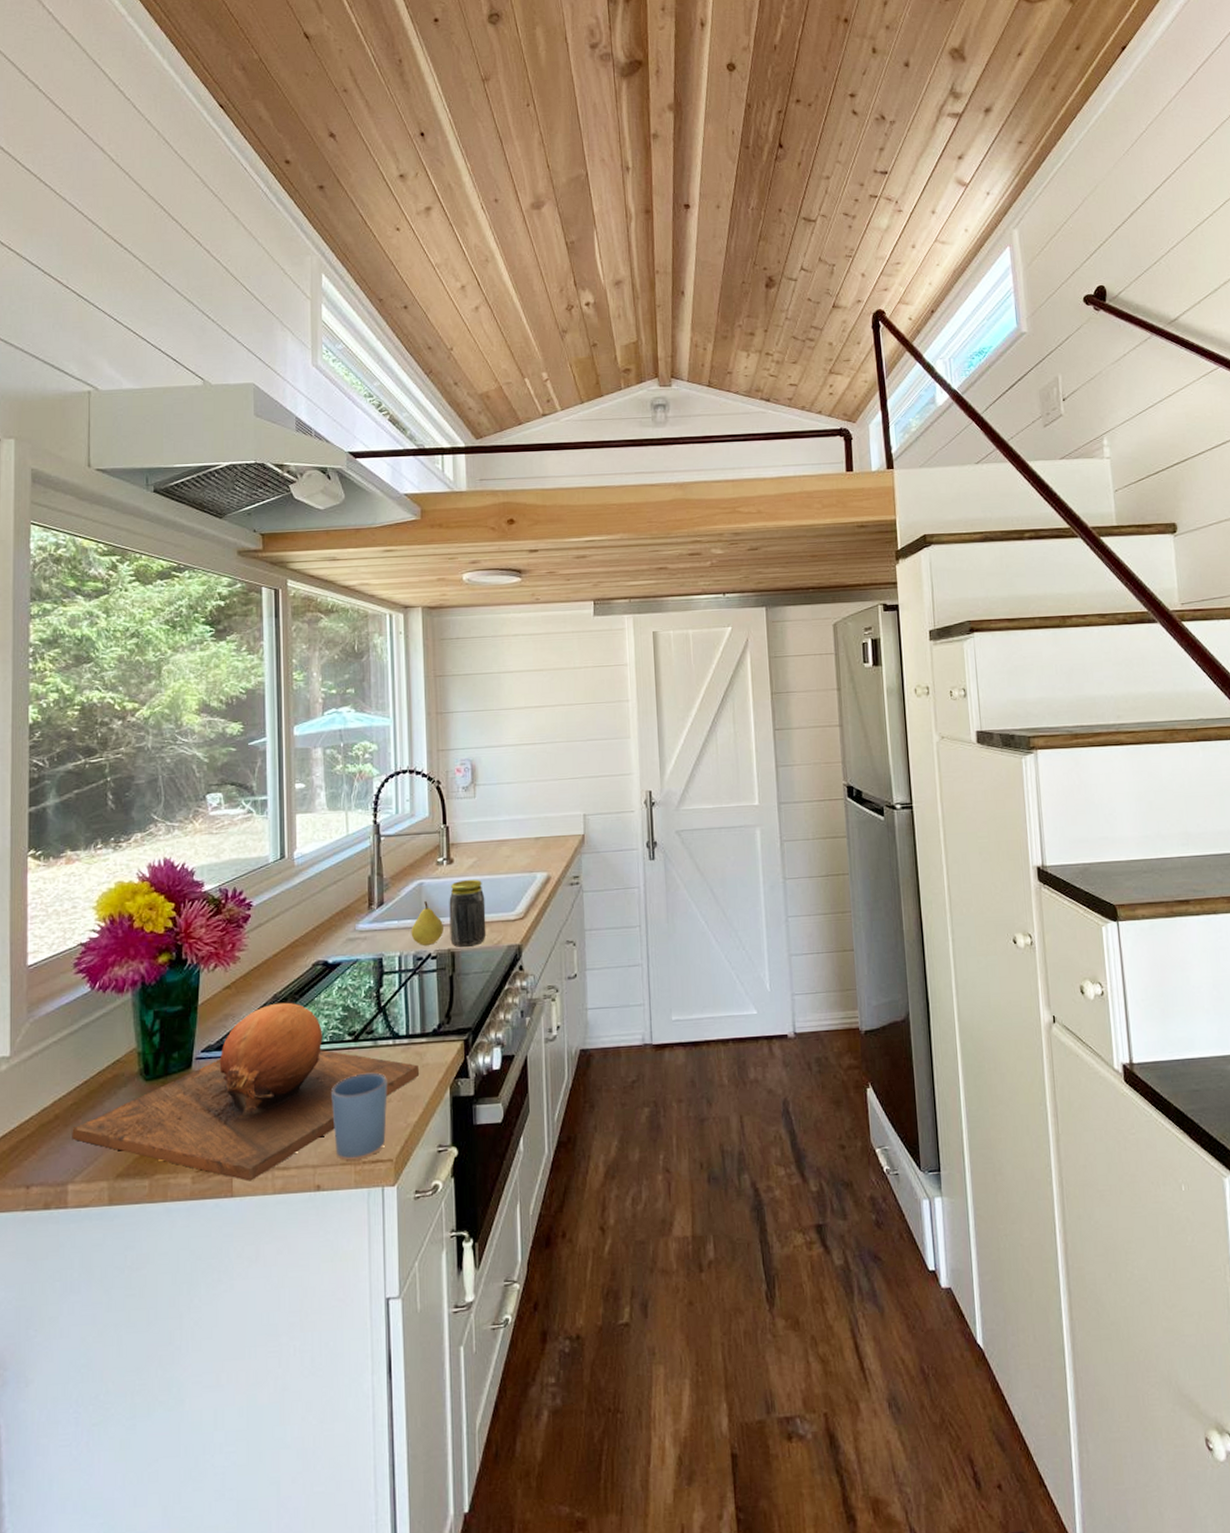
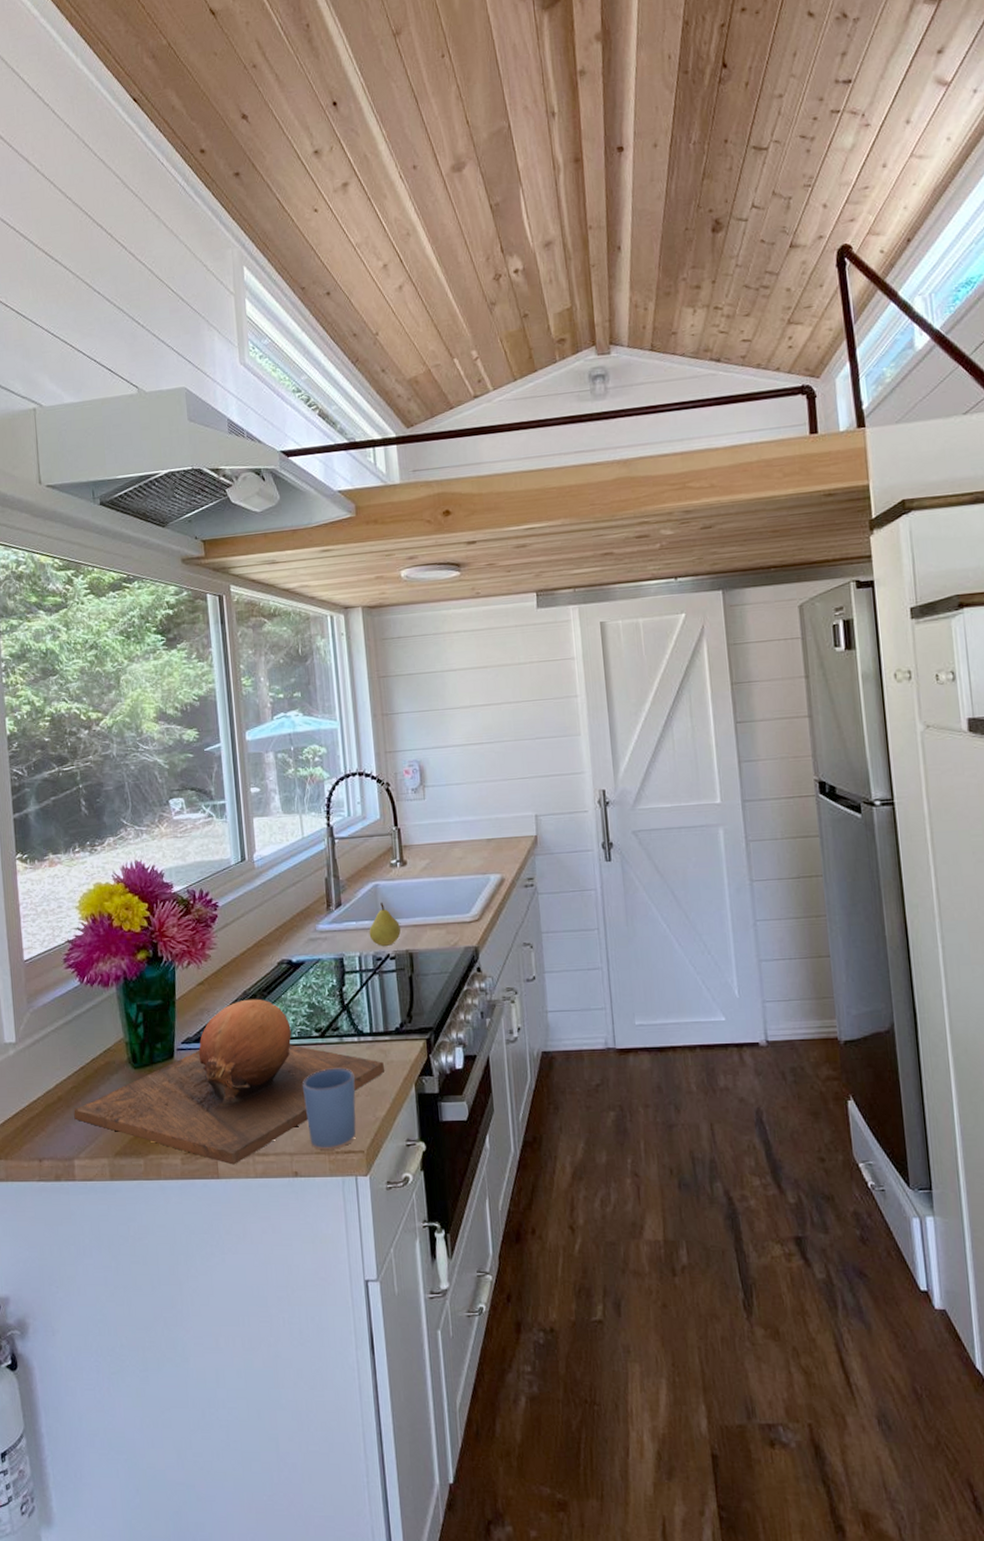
jar: present [449,879,487,947] -> none [404,881,443,948]

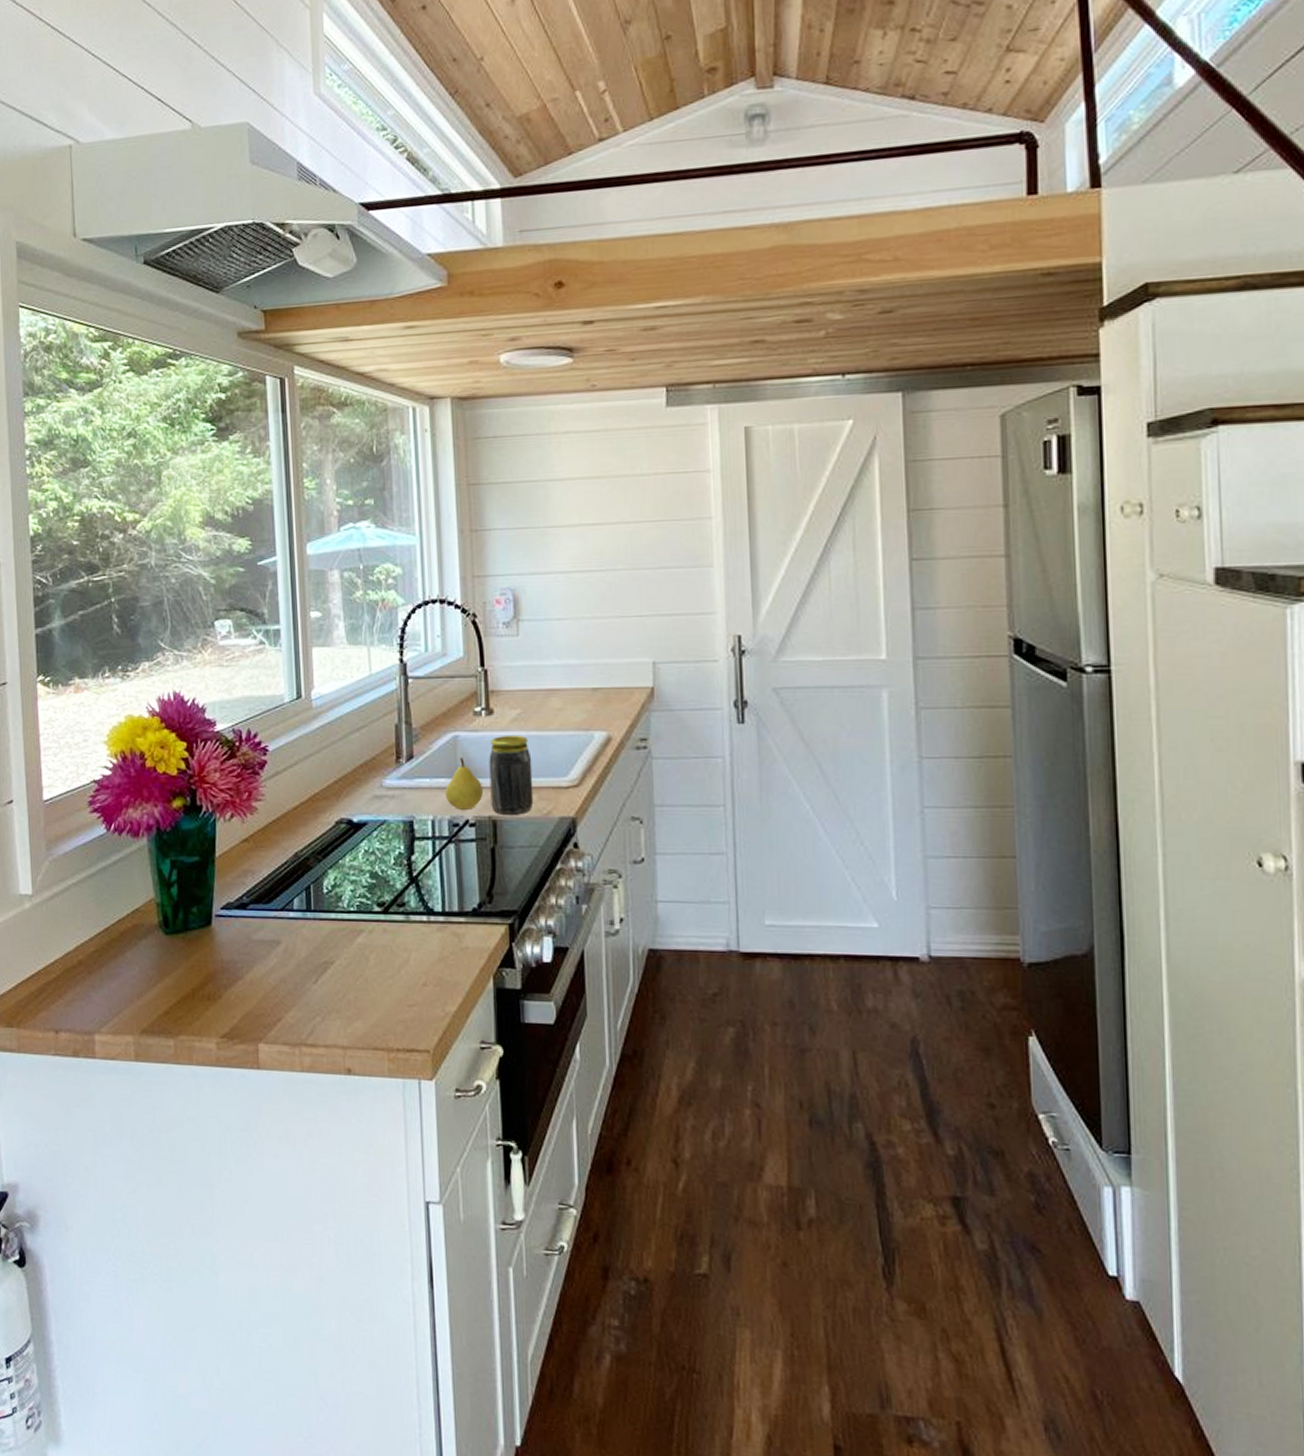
chopping board: present [73,999,385,1165] -> none [95,862,459,1055]
mug: present [303,1068,356,1150] -> none [360,950,422,1047]
jar: none [404,881,443,948] -> present [489,734,534,815]

